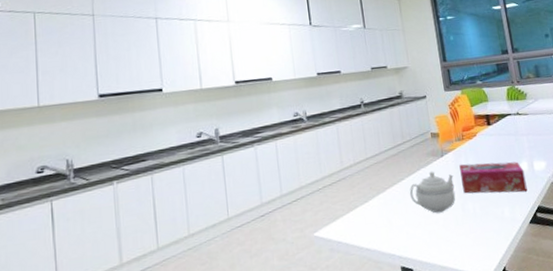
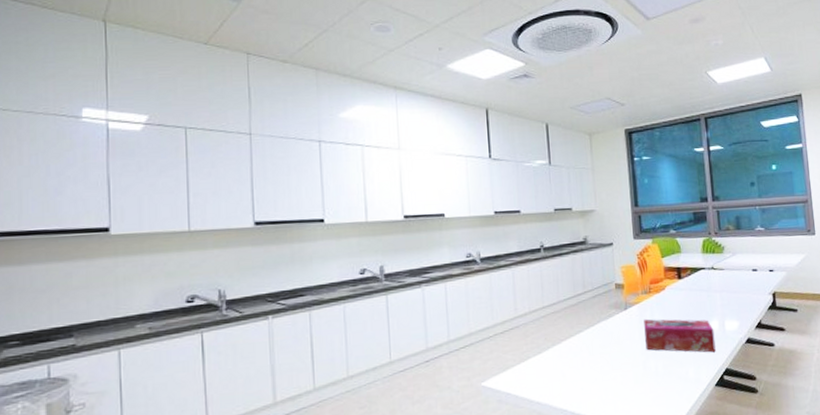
teapot: present [409,171,456,213] -> none [587,324,637,370]

